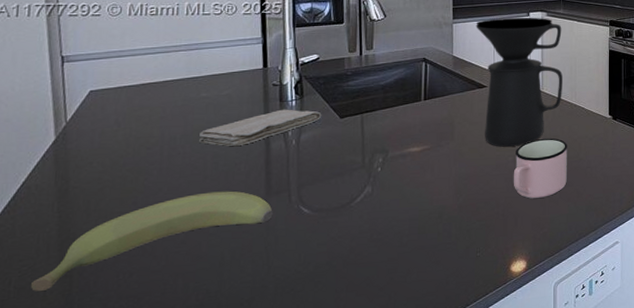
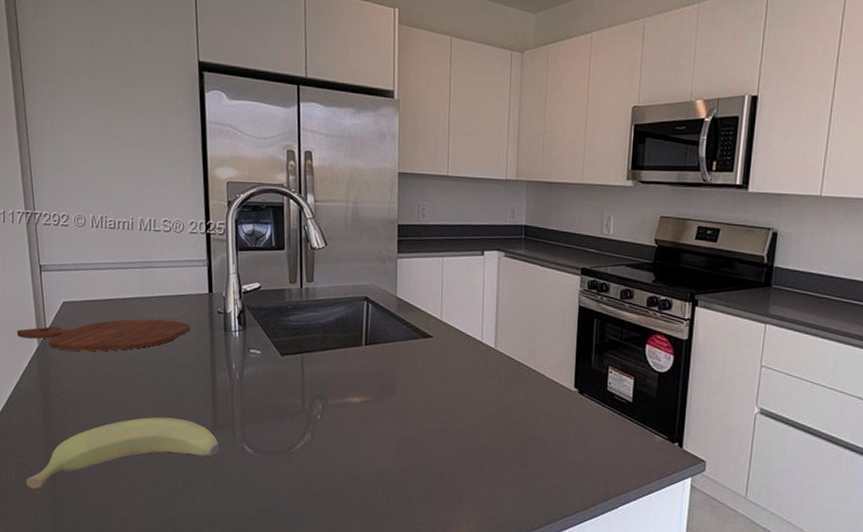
cutting board: none [27,97,242,140] -> present [17,319,191,352]
washcloth: present [199,109,322,146] -> none [154,339,264,373]
coffee maker: present [476,17,563,147] -> none [422,255,522,411]
mug: present [513,138,567,199] -> none [458,405,522,476]

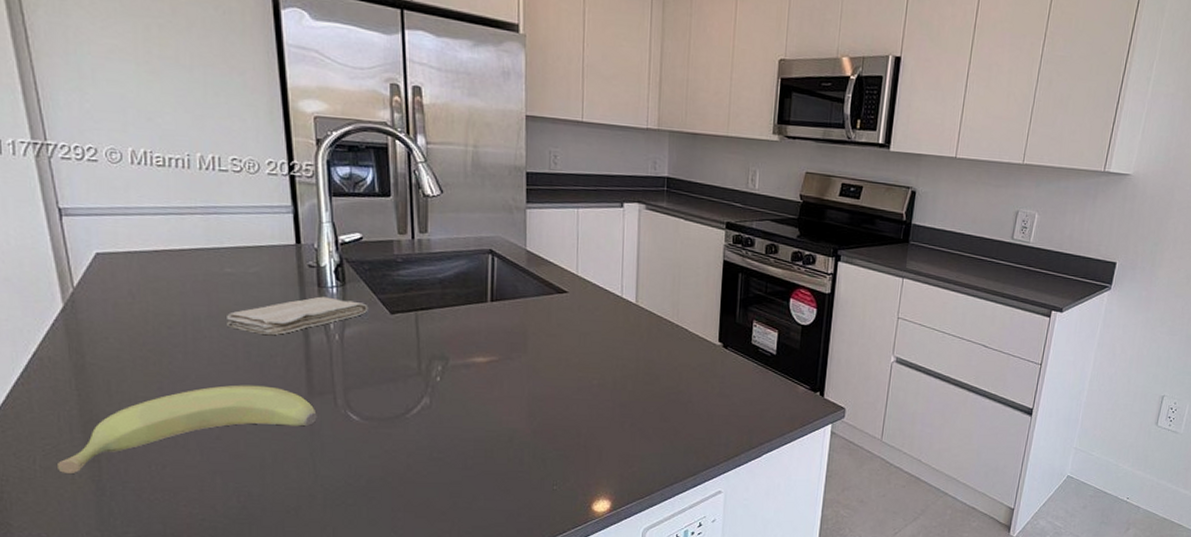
cutting board: present [17,319,191,352] -> none [30,273,274,312]
washcloth: none [154,339,264,373] -> present [227,296,369,335]

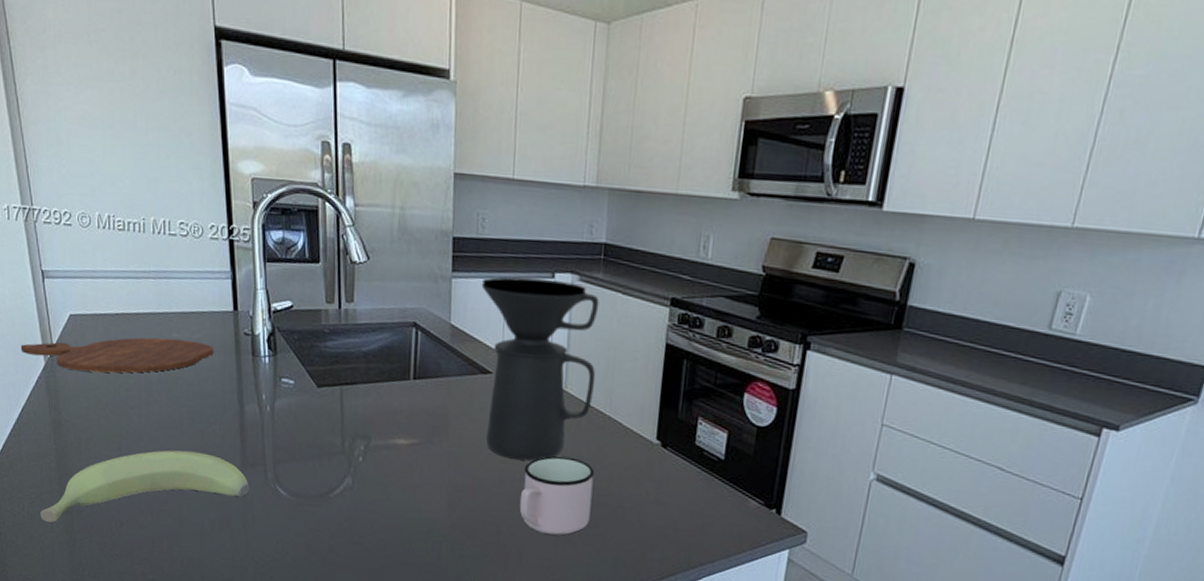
cutting board: none [30,273,274,312] -> present [20,337,214,373]
washcloth: present [227,296,369,335] -> none [174,365,297,403]
coffee maker: none [555,207,664,368] -> present [481,276,600,461]
mug: none [597,362,665,432] -> present [519,456,594,536]

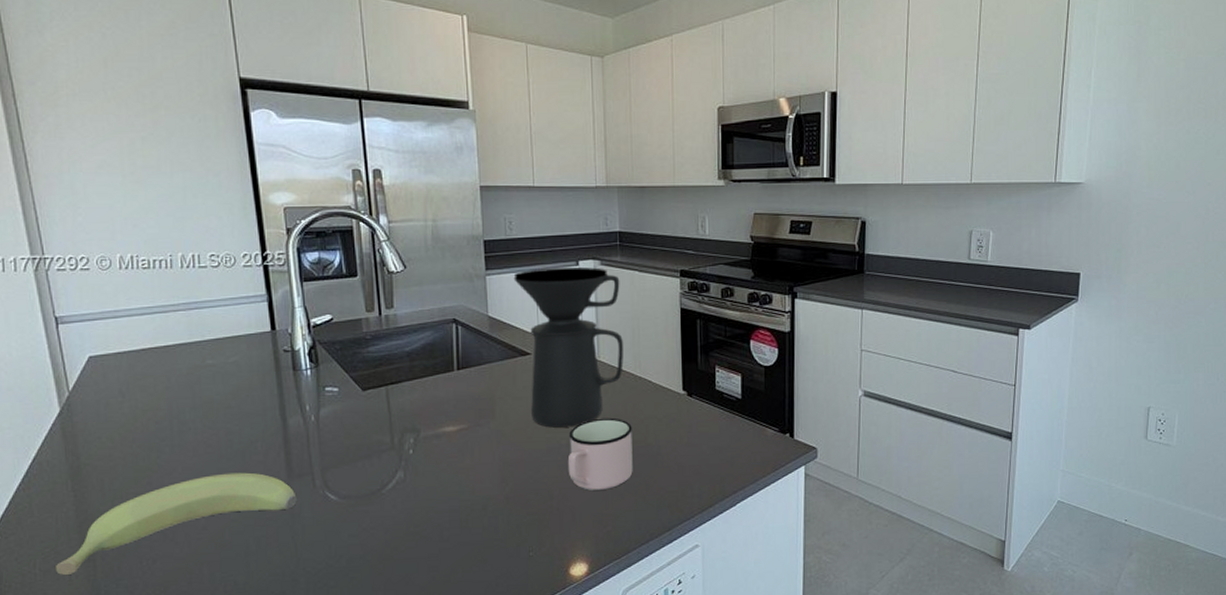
cutting board: present [20,337,214,373] -> none [30,365,252,411]

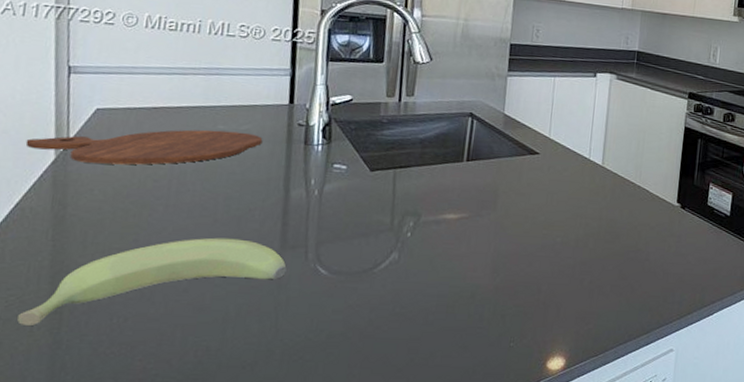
cutting board: none [30,365,252,411] -> present [25,129,263,165]
coffee maker: present [513,267,624,428] -> none [531,76,633,226]
mug: present [567,417,633,490] -> none [559,220,625,289]

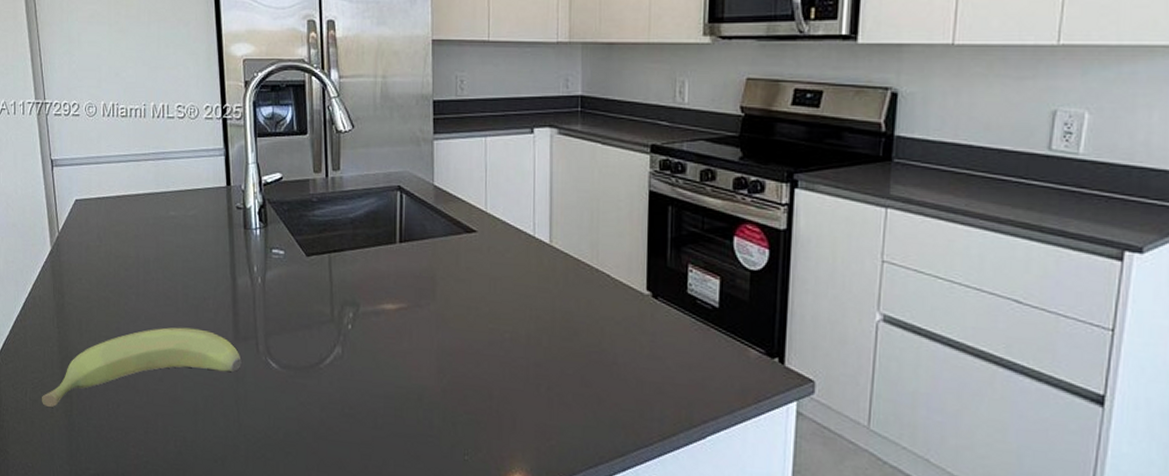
cutting board: present [25,129,263,165] -> none [29,216,208,254]

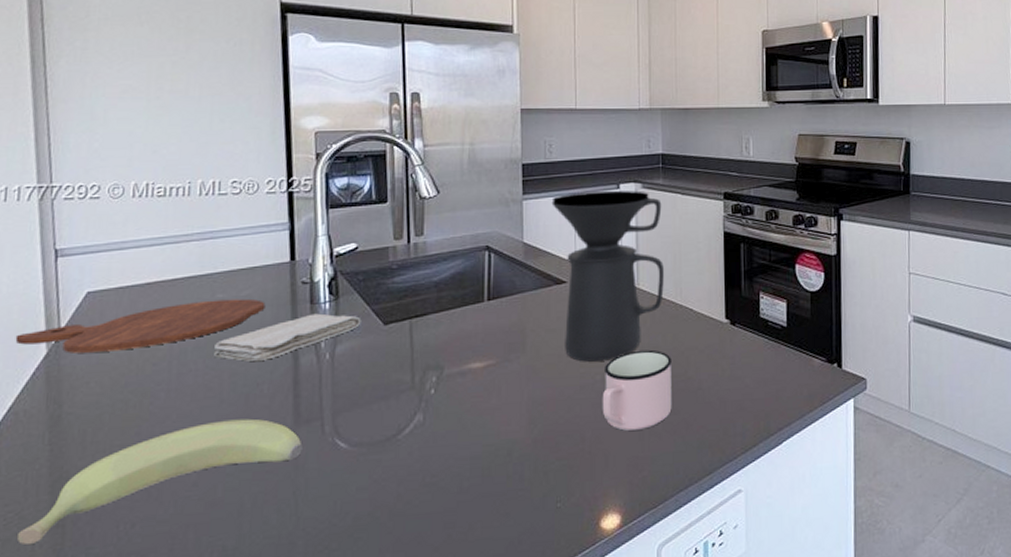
cutting board: none [29,216,208,254] -> present [15,298,266,353]
washcloth: none [170,238,287,277] -> present [214,313,362,361]
coffee maker: none [462,134,579,320] -> present [551,190,664,362]
mug: none [510,312,585,397] -> present [602,349,672,431]

